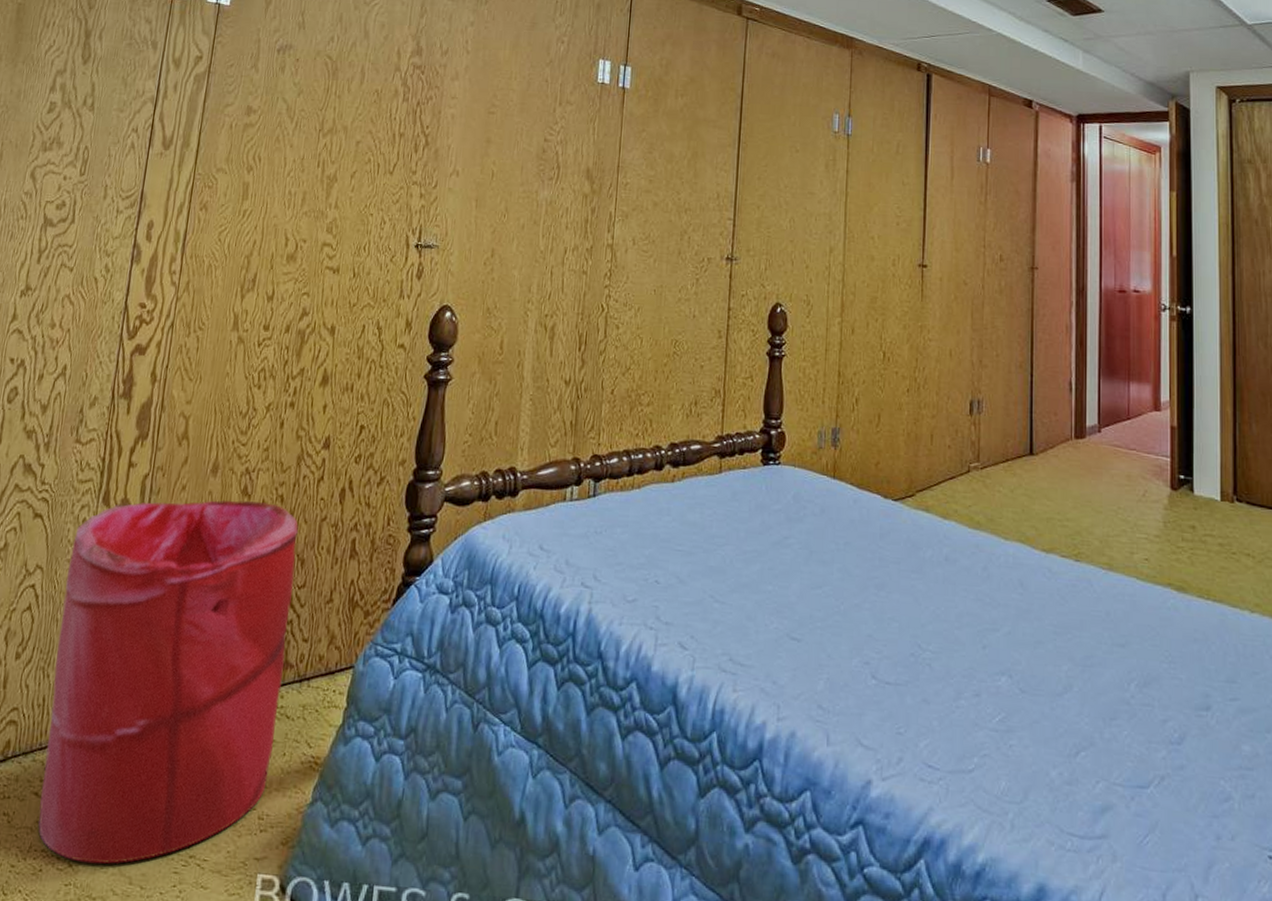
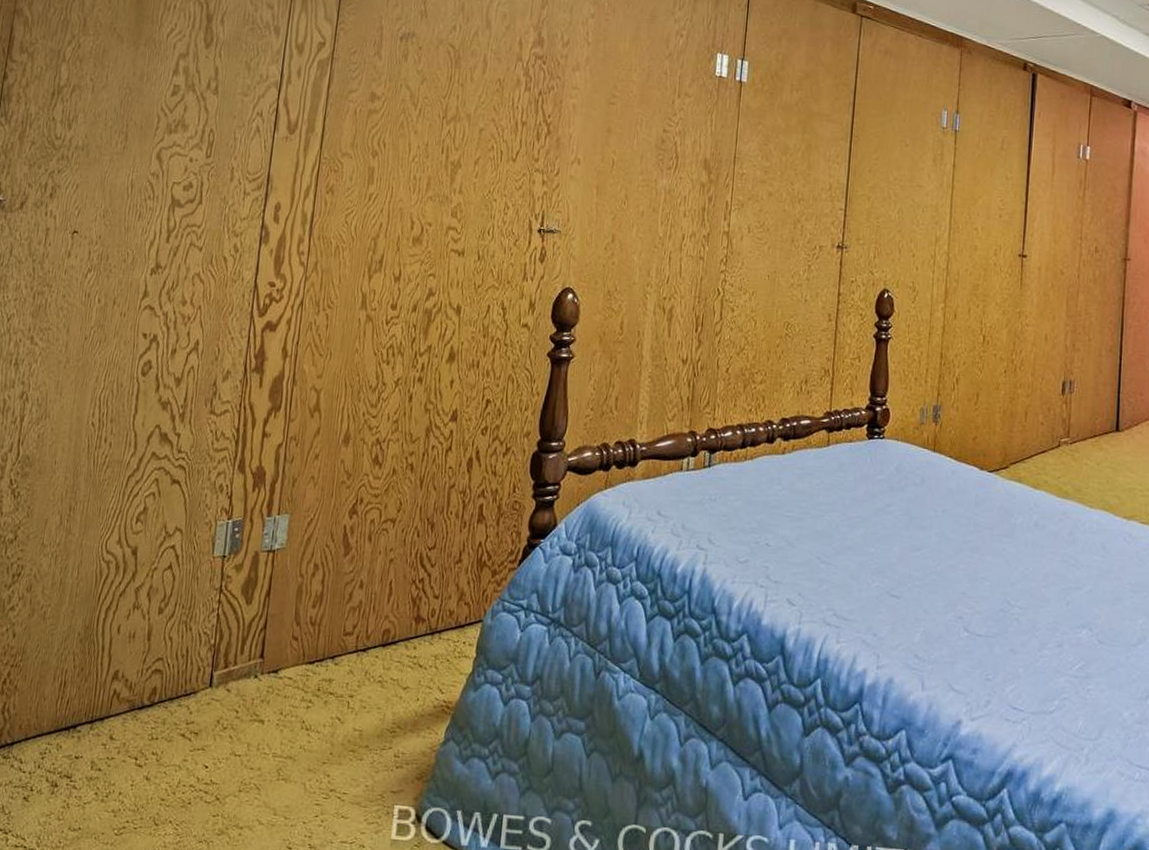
laundry hamper: present [38,499,299,864] -> none [186,468,428,798]

